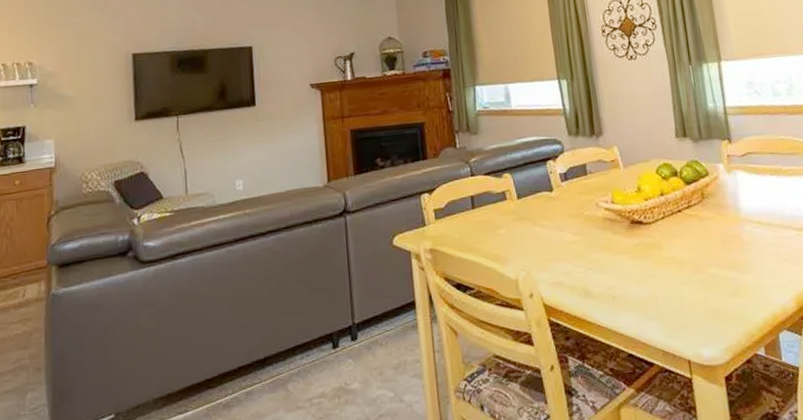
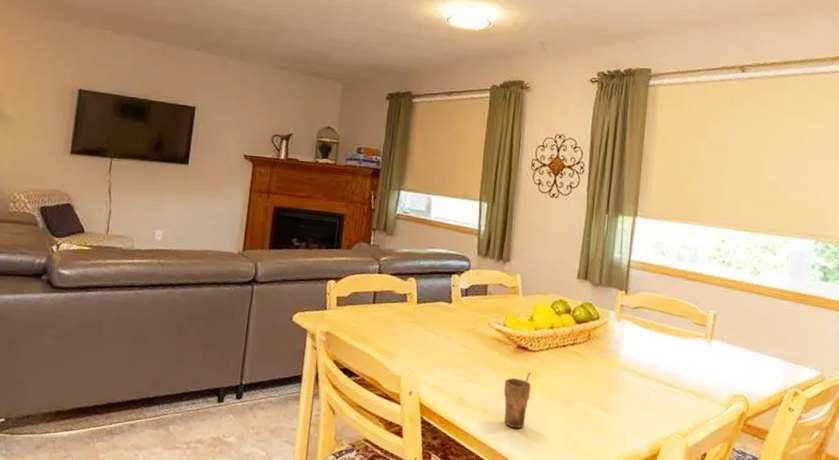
cup: none [626,245,658,310] -> present [503,371,532,428]

